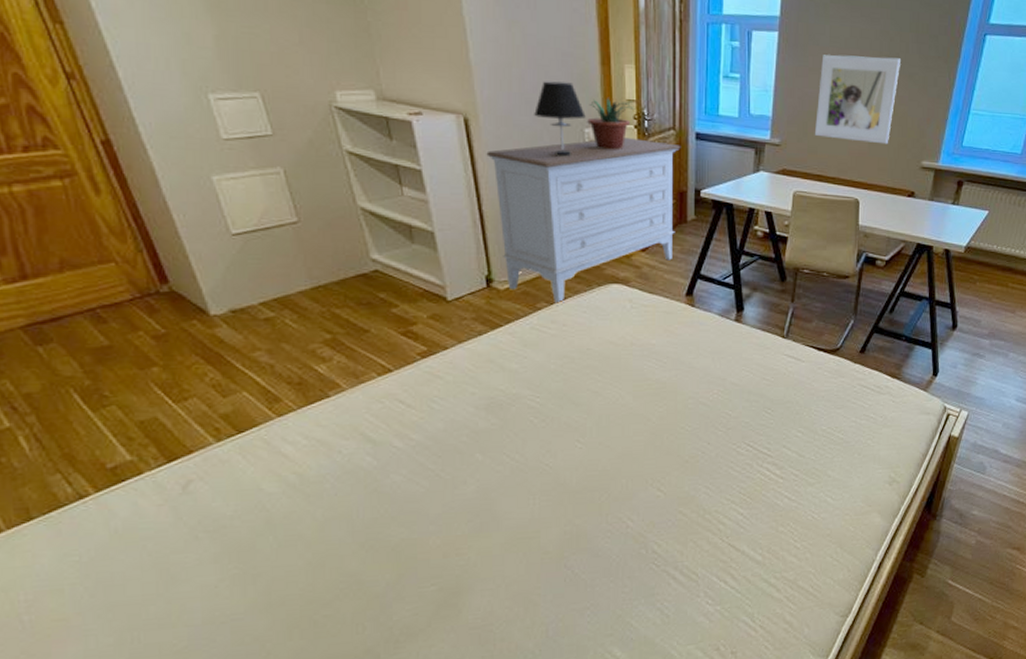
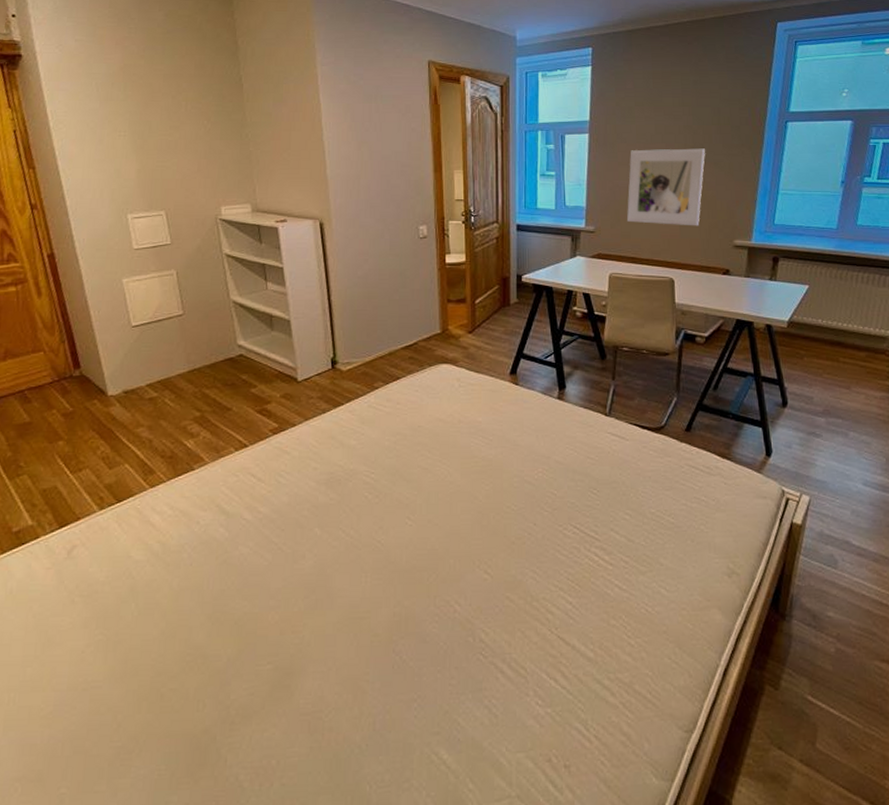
dresser: present [486,138,681,306] -> none [336,232,504,386]
table lamp: present [534,81,586,157] -> none [377,188,420,251]
potted plant: present [587,98,636,150] -> none [422,199,463,243]

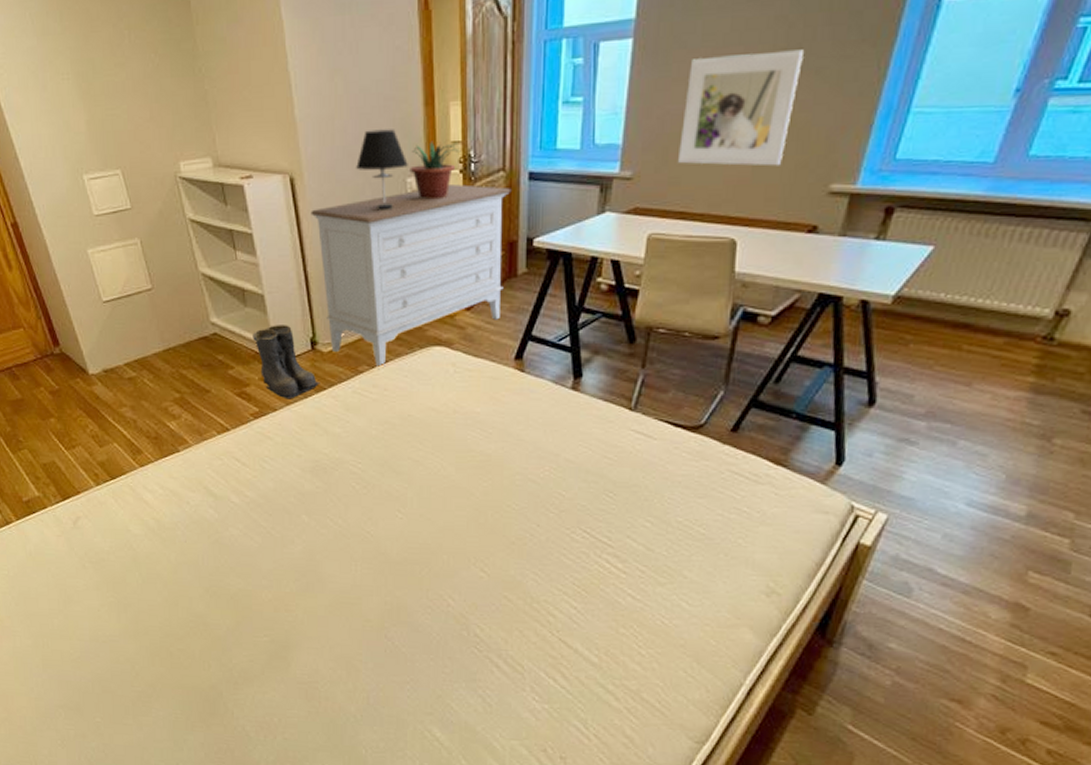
boots: none [277,346,338,415] -> present [253,325,320,400]
dresser: none [336,232,504,386] -> present [311,184,512,370]
table lamp: none [377,188,420,251] -> present [356,129,408,211]
potted plant: none [422,199,463,243] -> present [410,142,461,200]

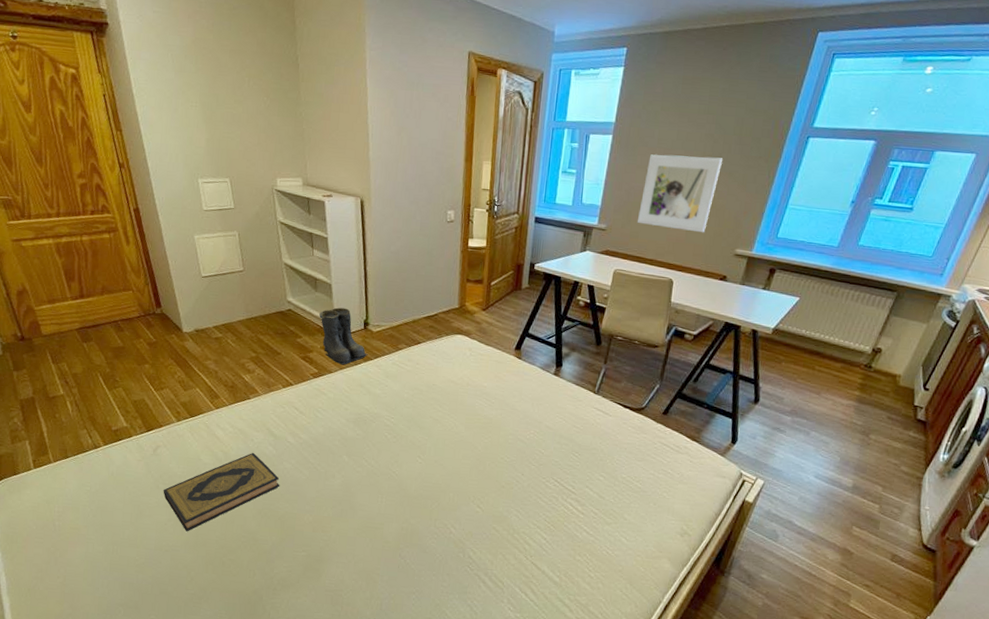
hardback book: none [90,517,228,619] -> present [163,452,280,532]
dresser: present [311,184,512,370] -> none [374,219,522,348]
table lamp: present [356,129,408,211] -> none [411,173,450,233]
potted plant: present [410,142,461,200] -> none [450,187,489,229]

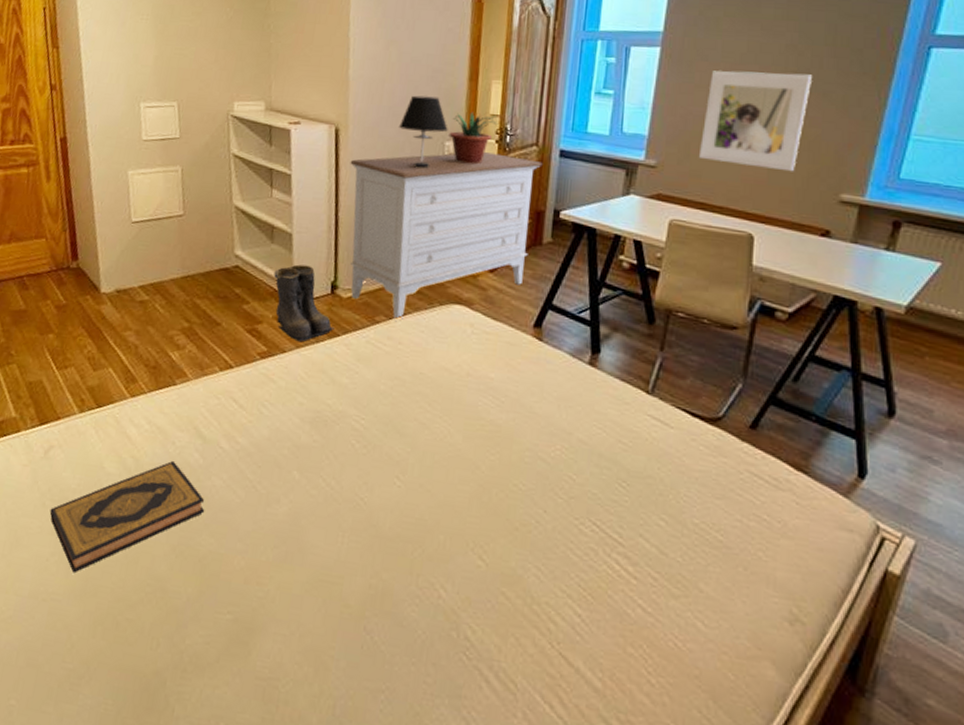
dresser: none [374,219,522,348] -> present [350,152,543,322]
table lamp: none [411,173,450,233] -> present [399,95,448,169]
potted plant: none [450,187,489,229] -> present [449,112,499,165]

